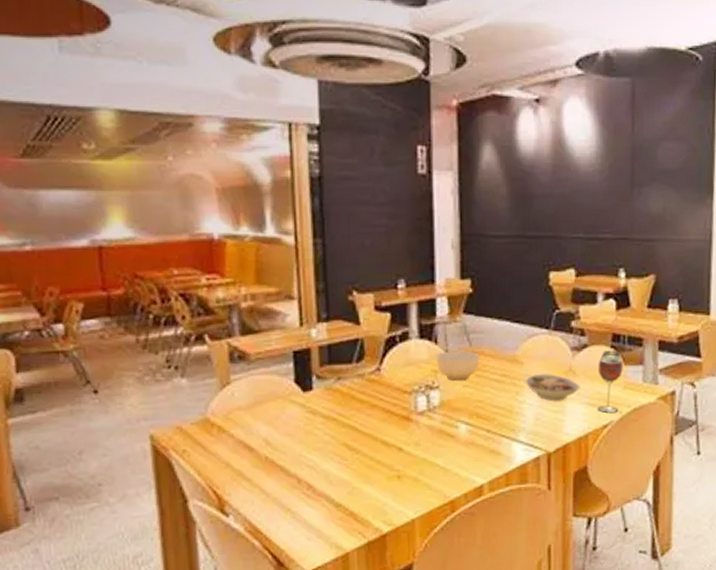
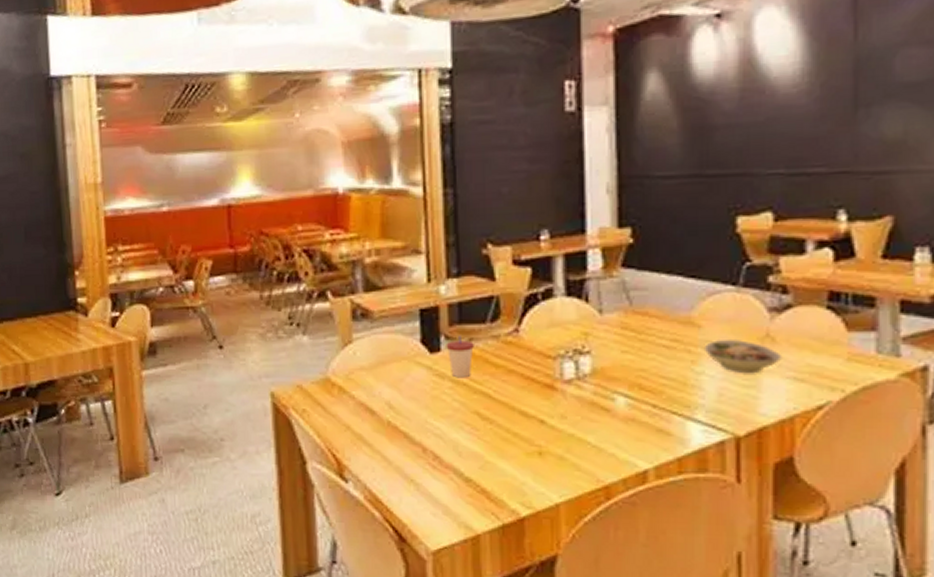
cup: none [317,375,342,414] -> present [446,336,474,378]
bowl: present [436,350,480,380] -> none [586,310,643,345]
wineglass: present [597,350,623,413] -> none [807,312,846,390]

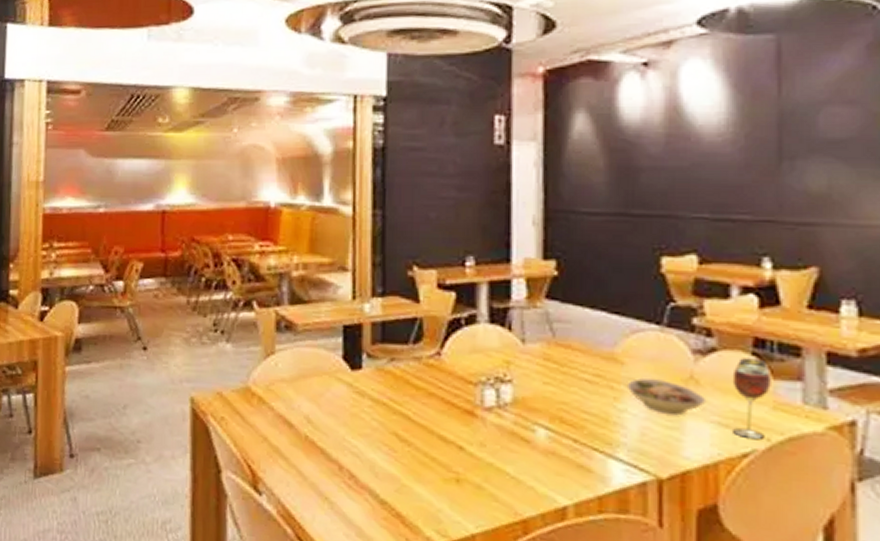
cup: present [446,336,474,378] -> none [367,355,396,398]
wineglass: none [807,312,846,390] -> present [732,358,771,439]

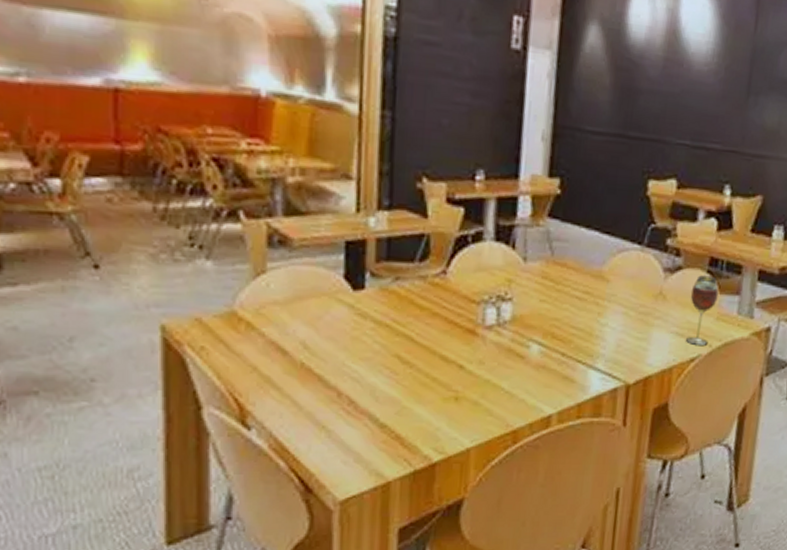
salad: present [626,378,707,415] -> none [609,295,670,327]

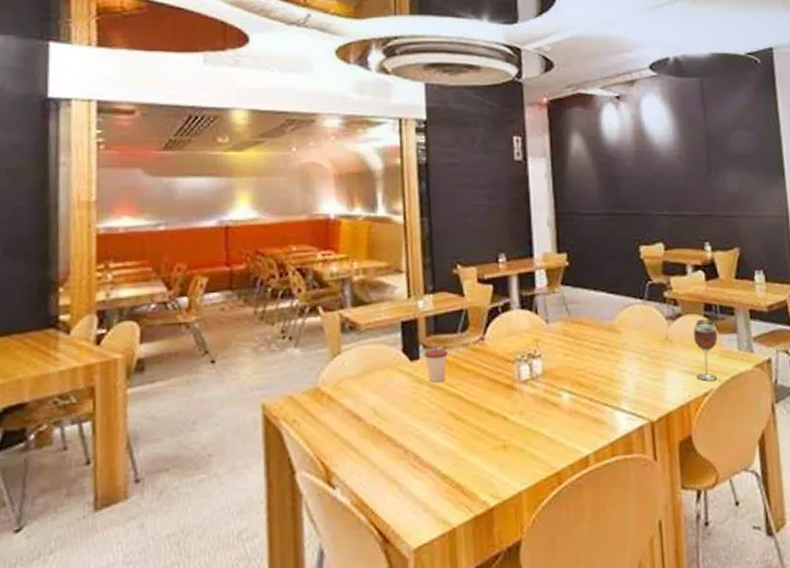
cup: none [371,274,400,319] -> present [424,345,448,383]

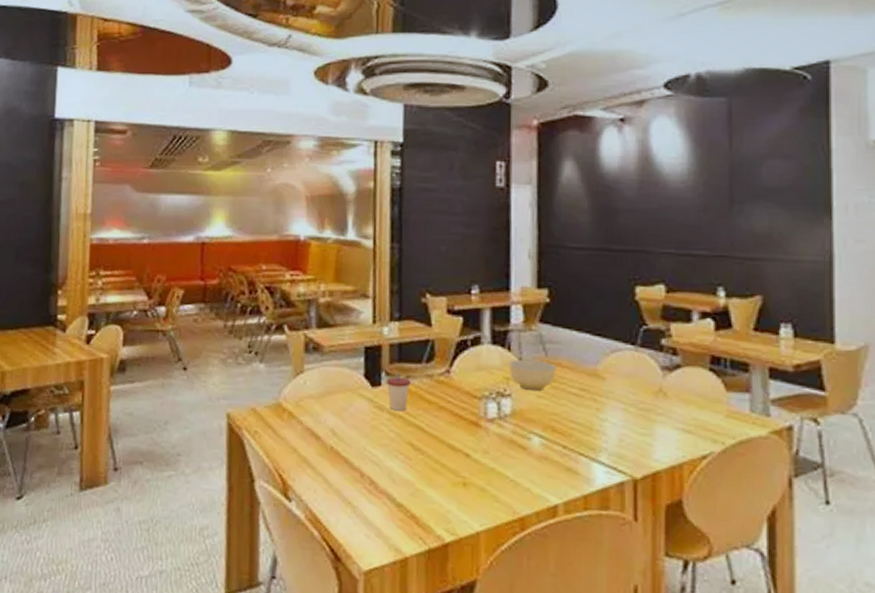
bowl: none [537,320,579,349] -> present [508,359,557,390]
wineglass: present [693,319,718,381] -> none [693,373,725,443]

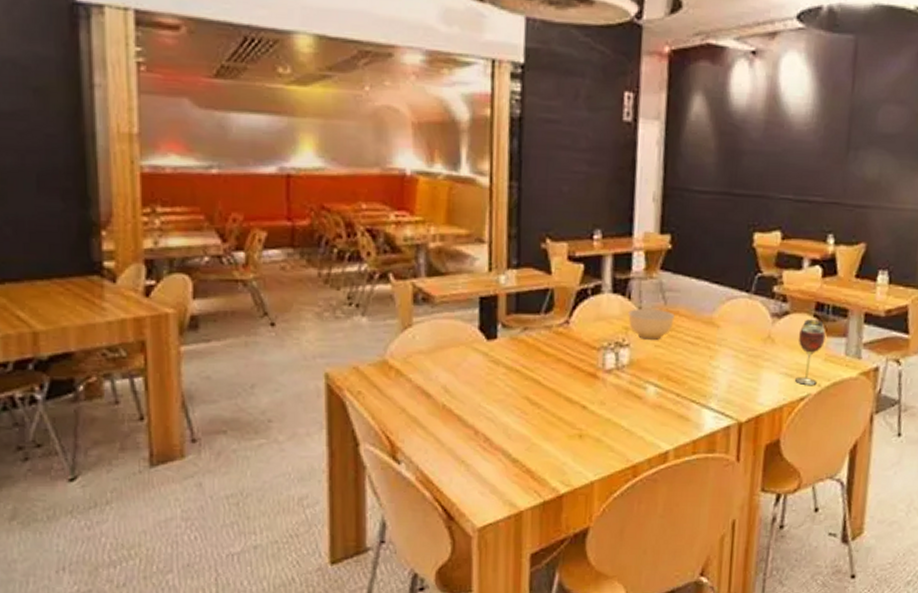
cup: present [386,373,411,411] -> none [502,325,528,365]
wineglass: none [693,373,725,443] -> present [795,319,826,385]

